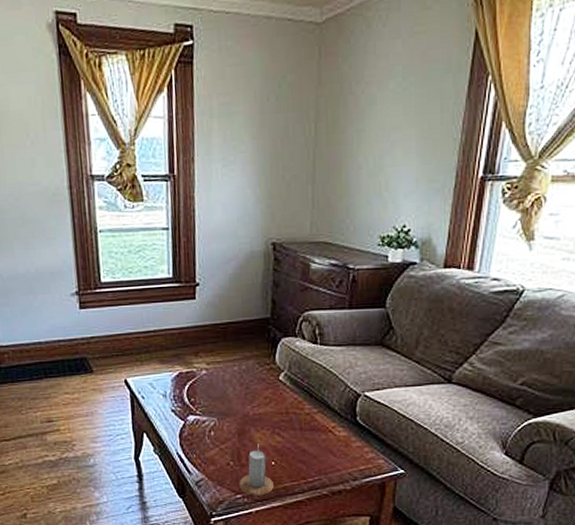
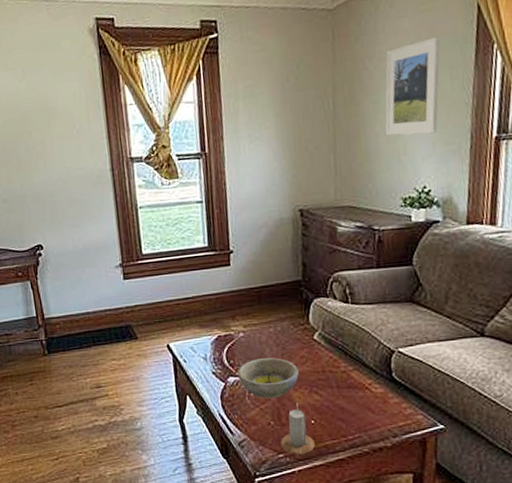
bowl: none [198,397,262,439] -> present [237,357,299,399]
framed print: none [368,63,433,170] -> present [385,36,441,136]

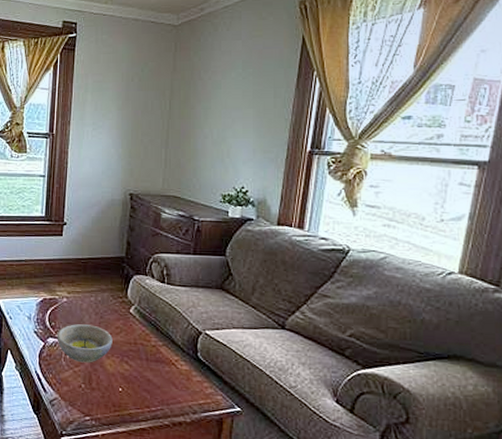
candle: present [280,404,316,455] -> none [89,371,121,420]
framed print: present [385,36,441,136] -> none [212,59,268,141]

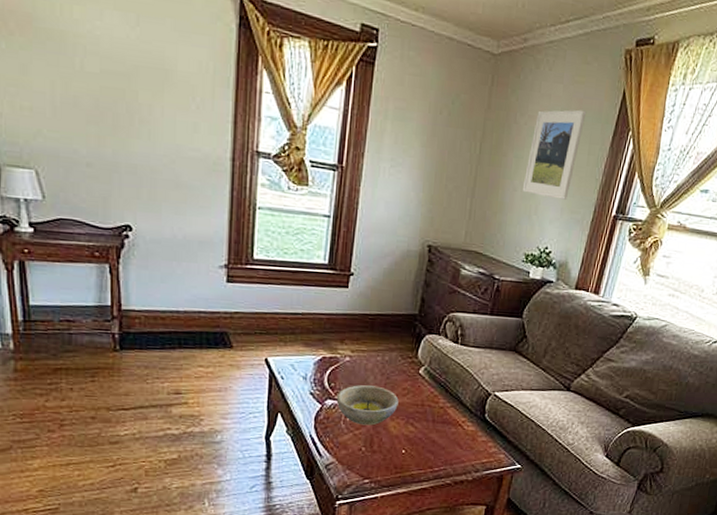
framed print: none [212,59,268,141] -> present [522,109,587,200]

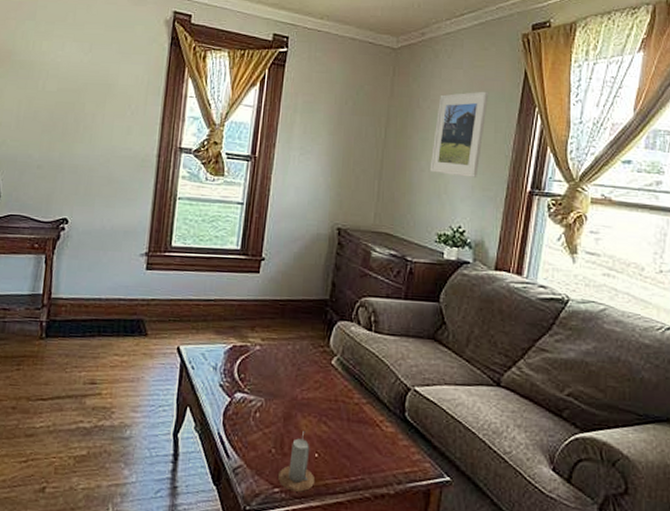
bowl: present [336,385,399,426] -> none [246,376,310,424]
candle: none [368,433,402,482] -> present [278,433,316,492]

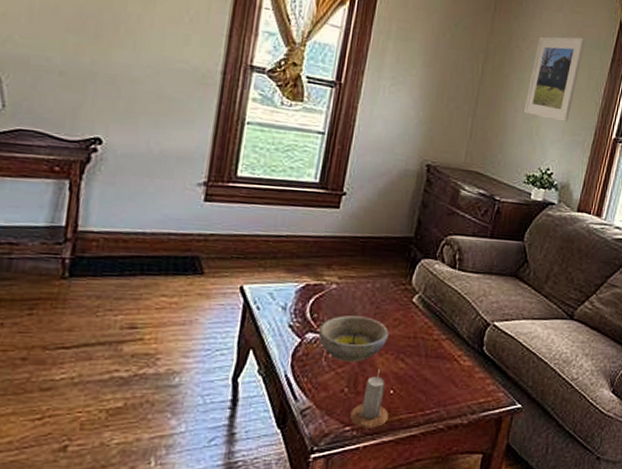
bowl: none [246,376,310,424] -> present [318,315,389,362]

